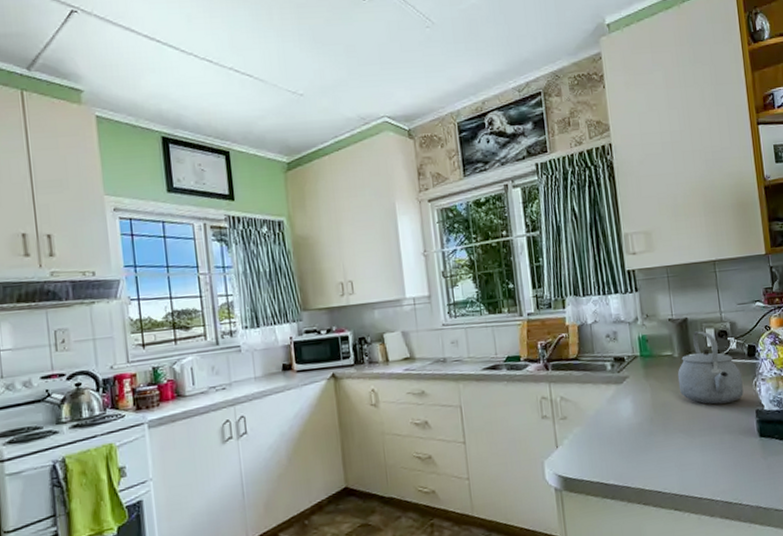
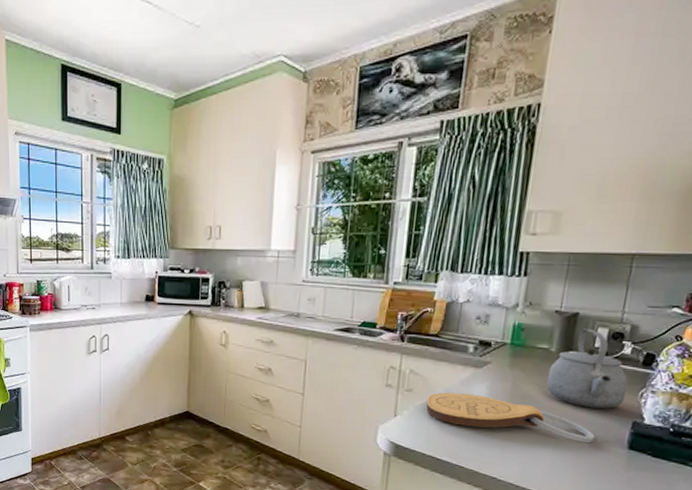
cutting board: none [581,410,731,445] -> present [426,392,595,443]

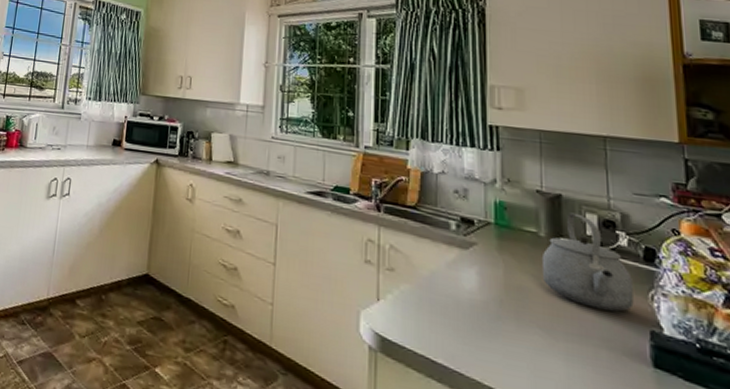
cutting board: present [426,392,595,443] -> none [411,275,611,355]

